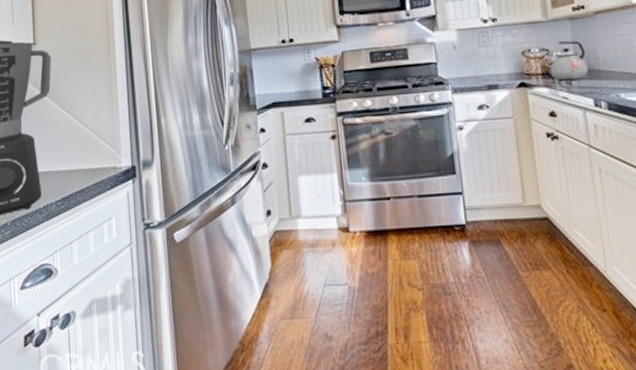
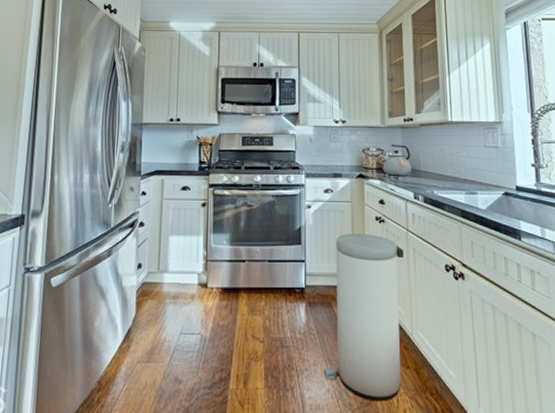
pedal bin: none [497,154,597,352] -> present [323,234,404,402]

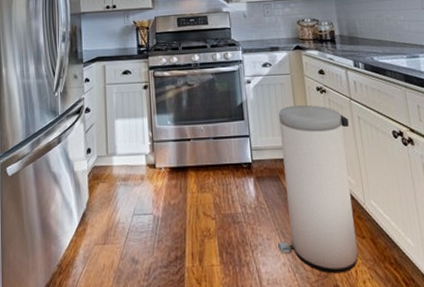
kettle: present [382,145,411,176] -> none [318,13,349,46]

